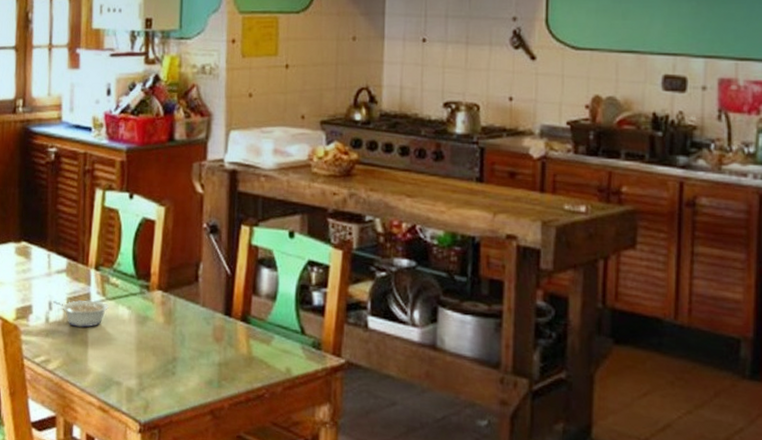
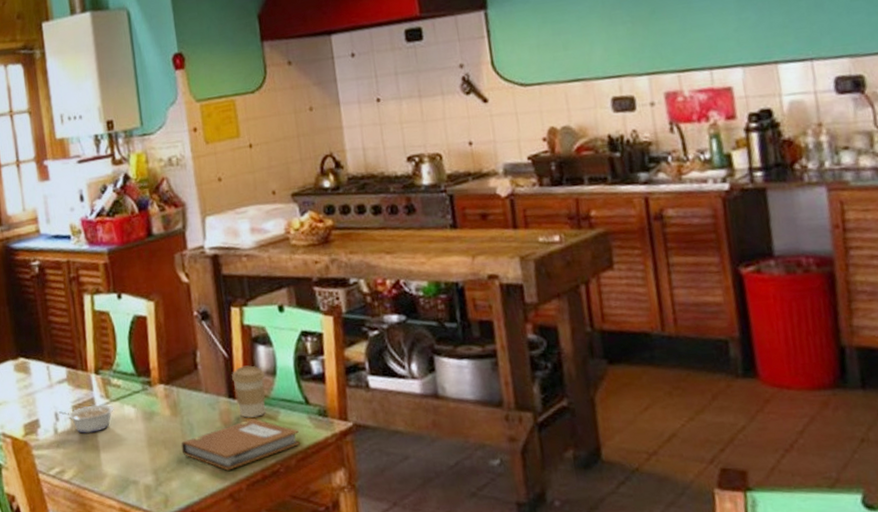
notebook: none [169,339,290,387] -> present [181,418,300,471]
coffee cup: none [231,285,264,339] -> present [232,365,266,418]

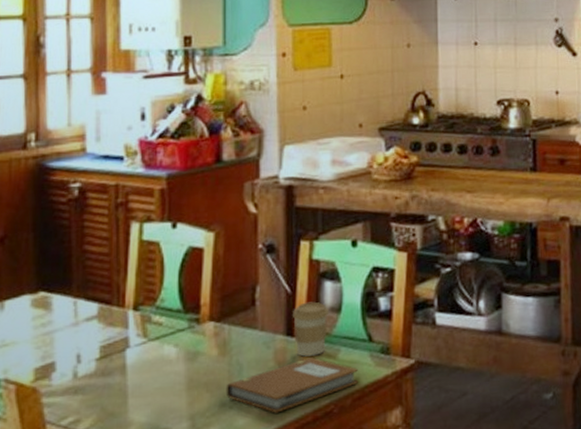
legume: present [59,404,114,434] -> none [82,343,151,377]

